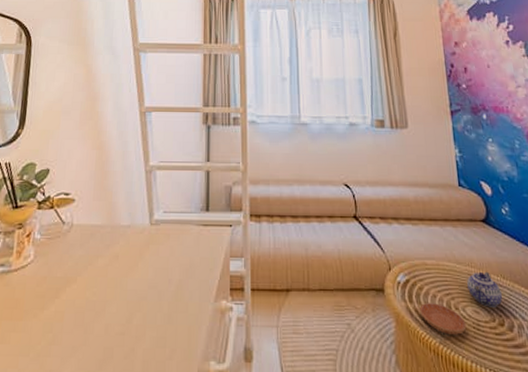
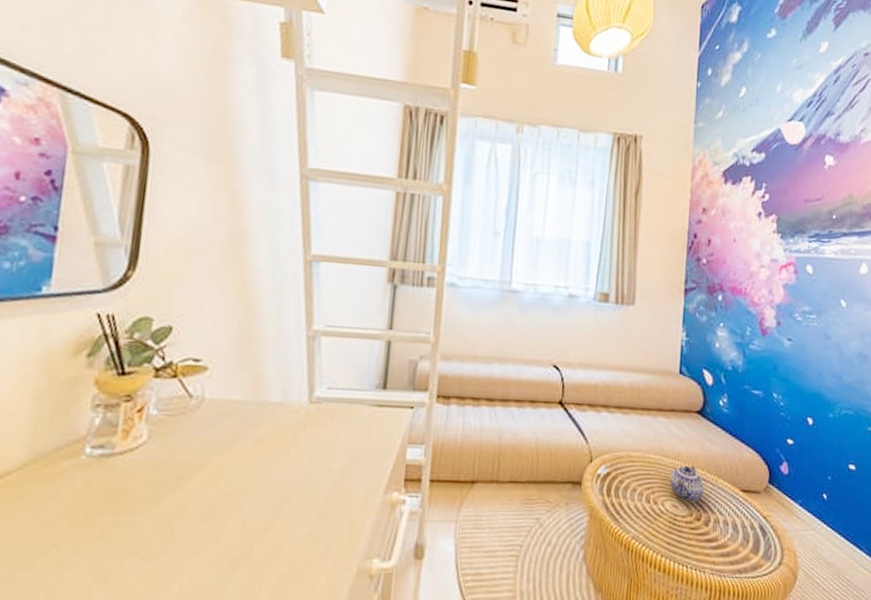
saucer: present [419,303,467,335] -> none [616,497,663,529]

